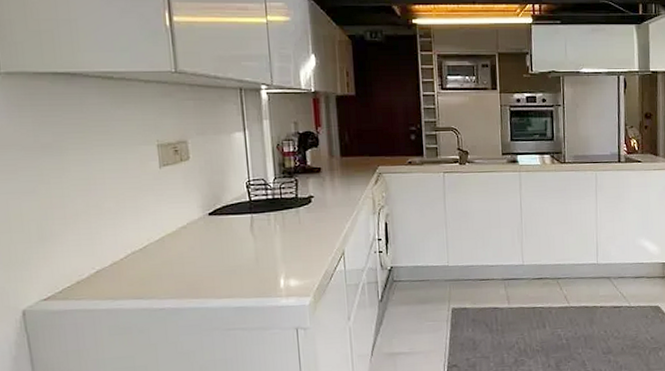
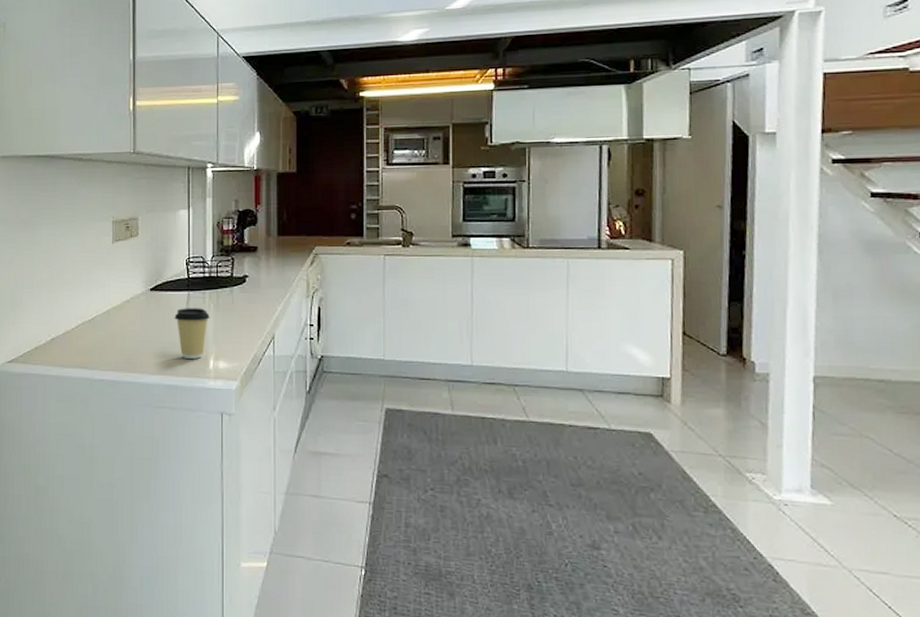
coffee cup: none [238,230,277,280] -> present [174,308,210,359]

